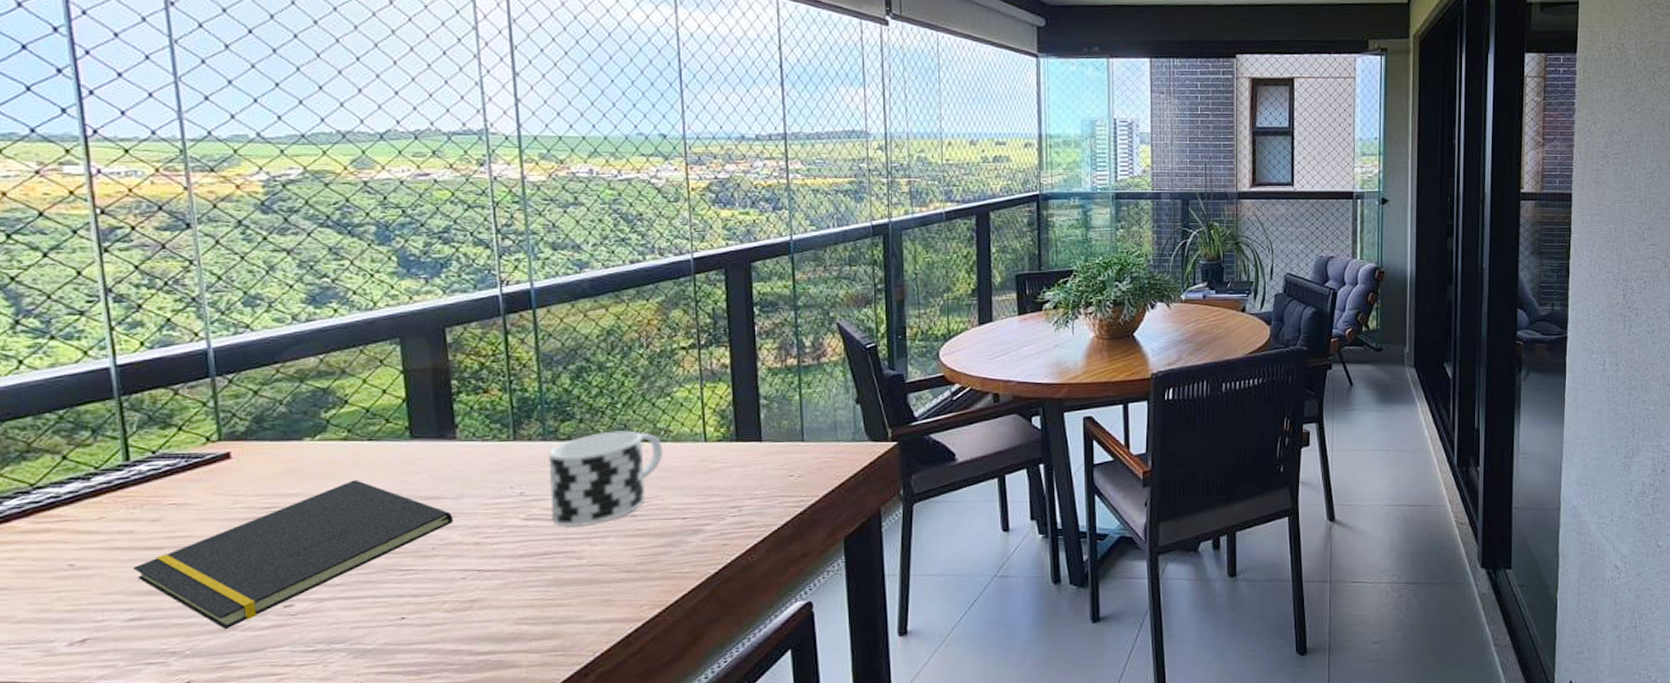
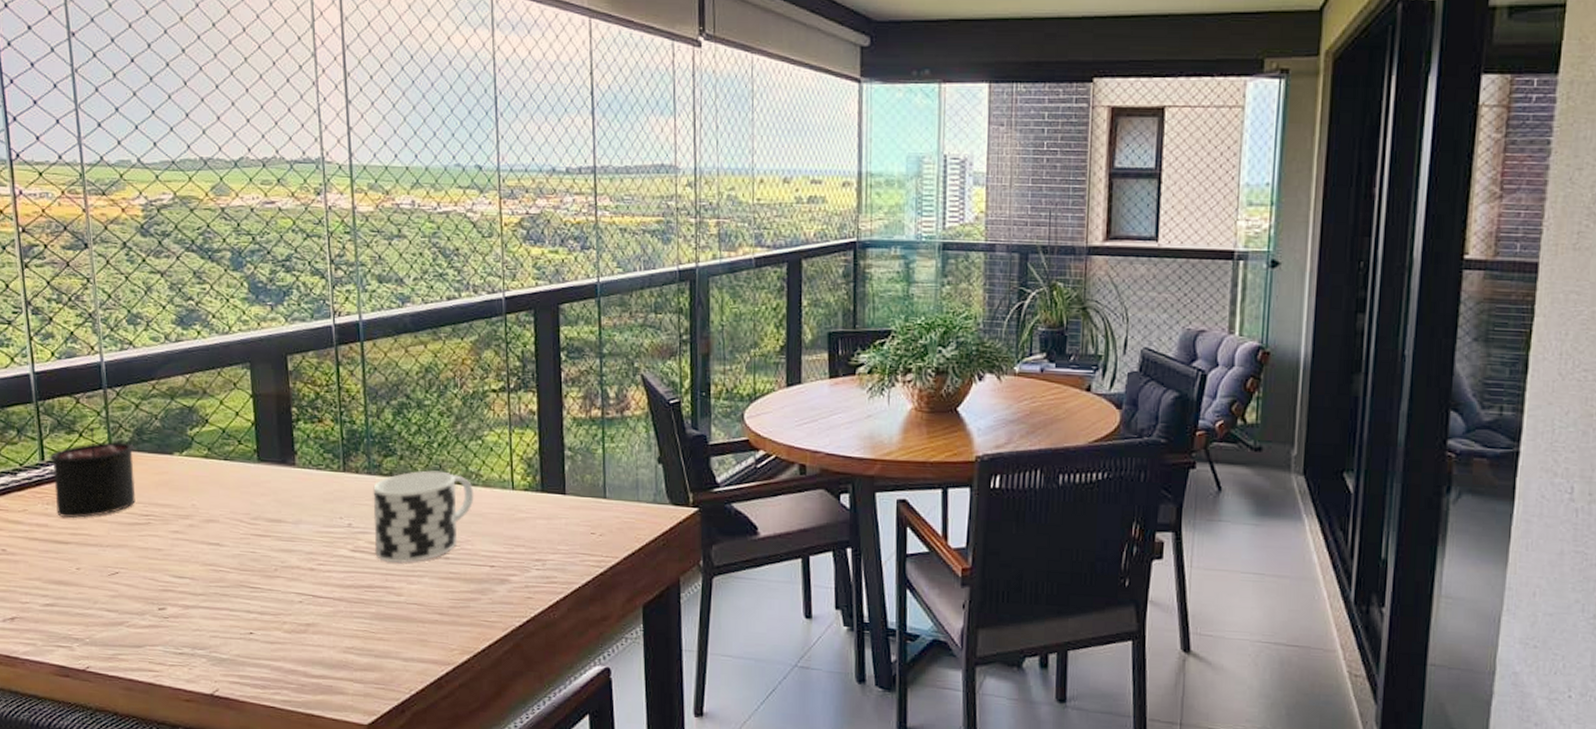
notepad: present [133,480,454,630] -> none [47,496,293,624]
candle: none [136,419,253,521] -> present [49,427,135,519]

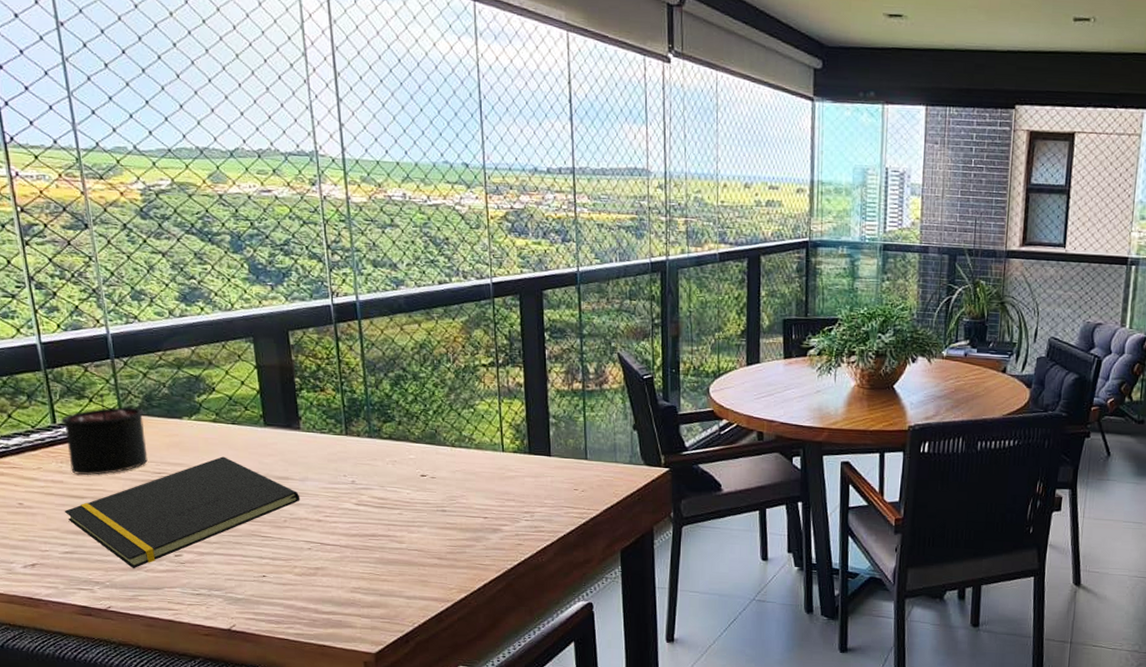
notepad: none [47,496,293,624] -> present [64,456,300,569]
cup: present [373,470,474,564] -> none [374,435,468,516]

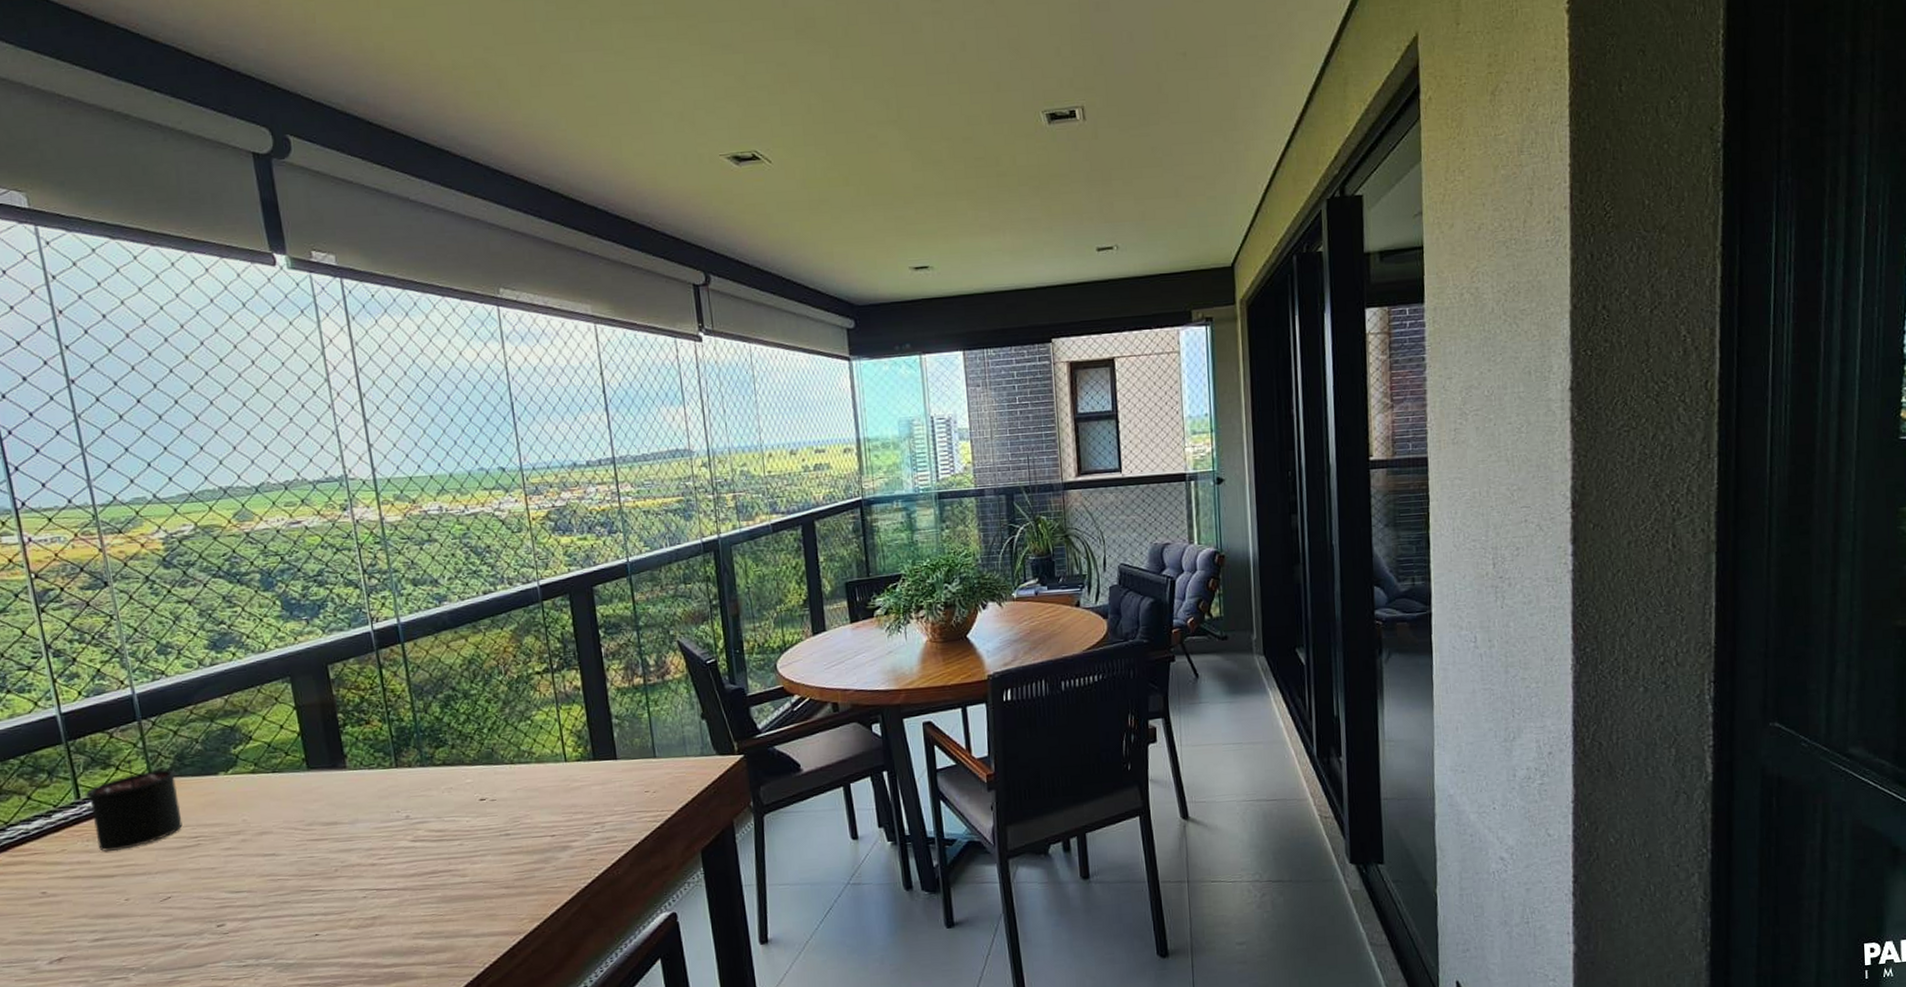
notepad: present [64,456,300,569] -> none [92,809,351,948]

